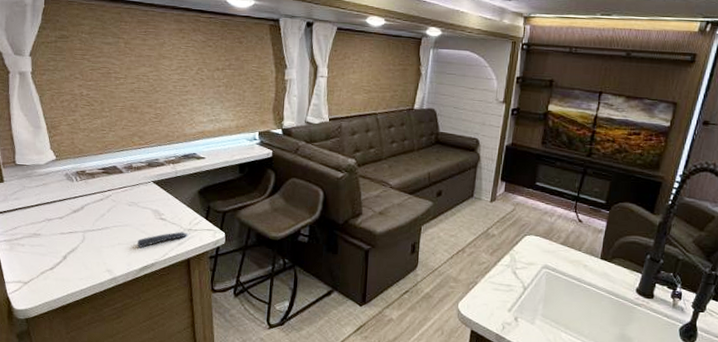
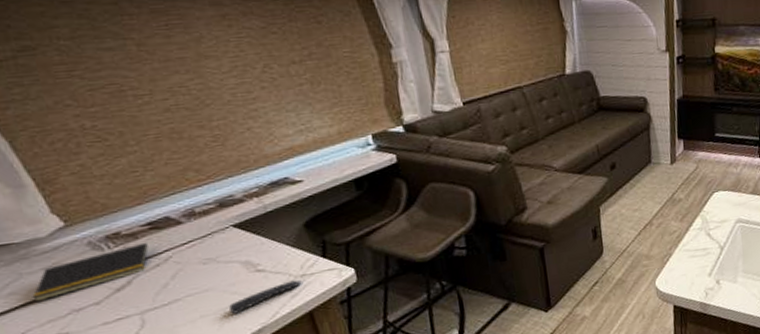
notepad: none [27,181,99,208] -> present [32,242,148,302]

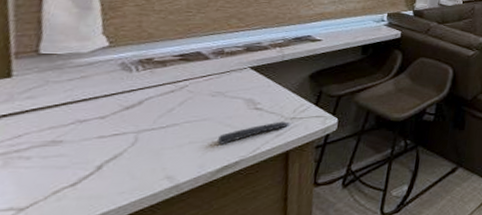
notepad: present [32,242,148,302] -> none [46,70,172,109]

